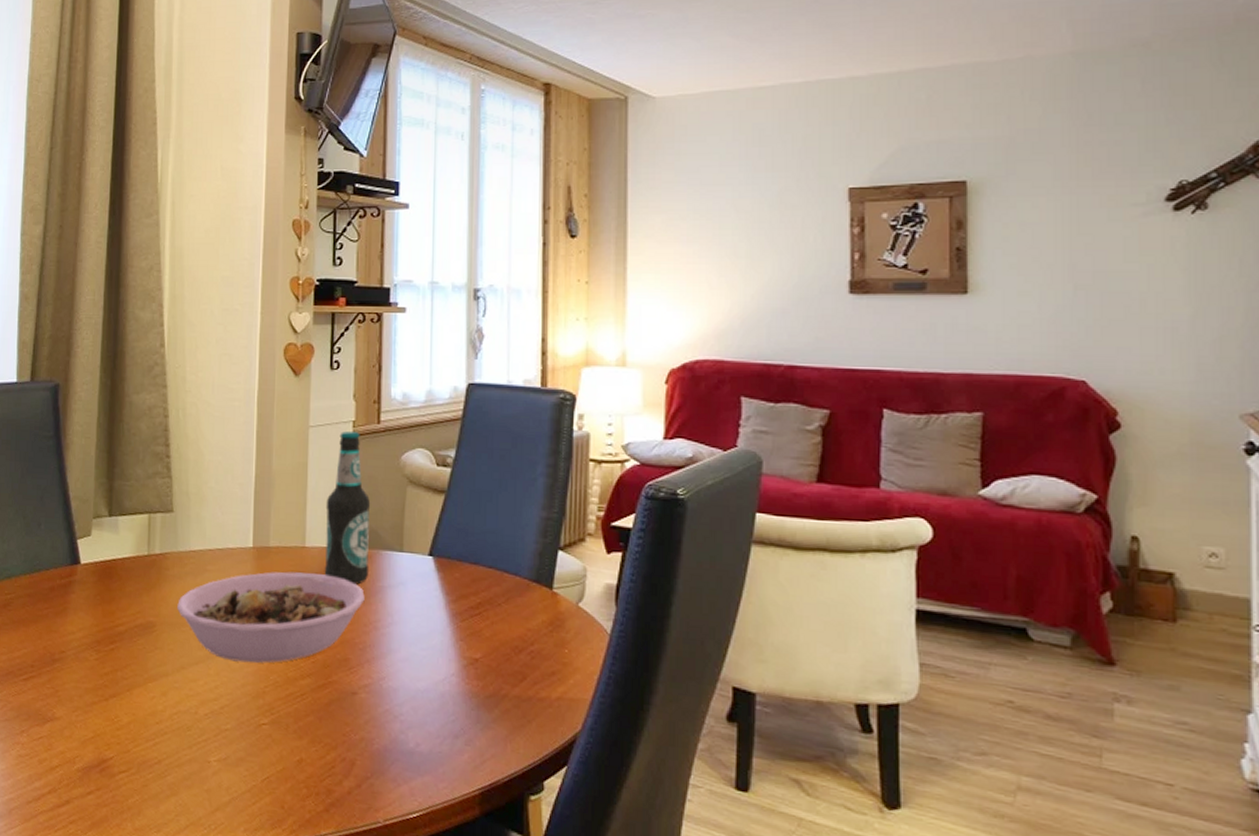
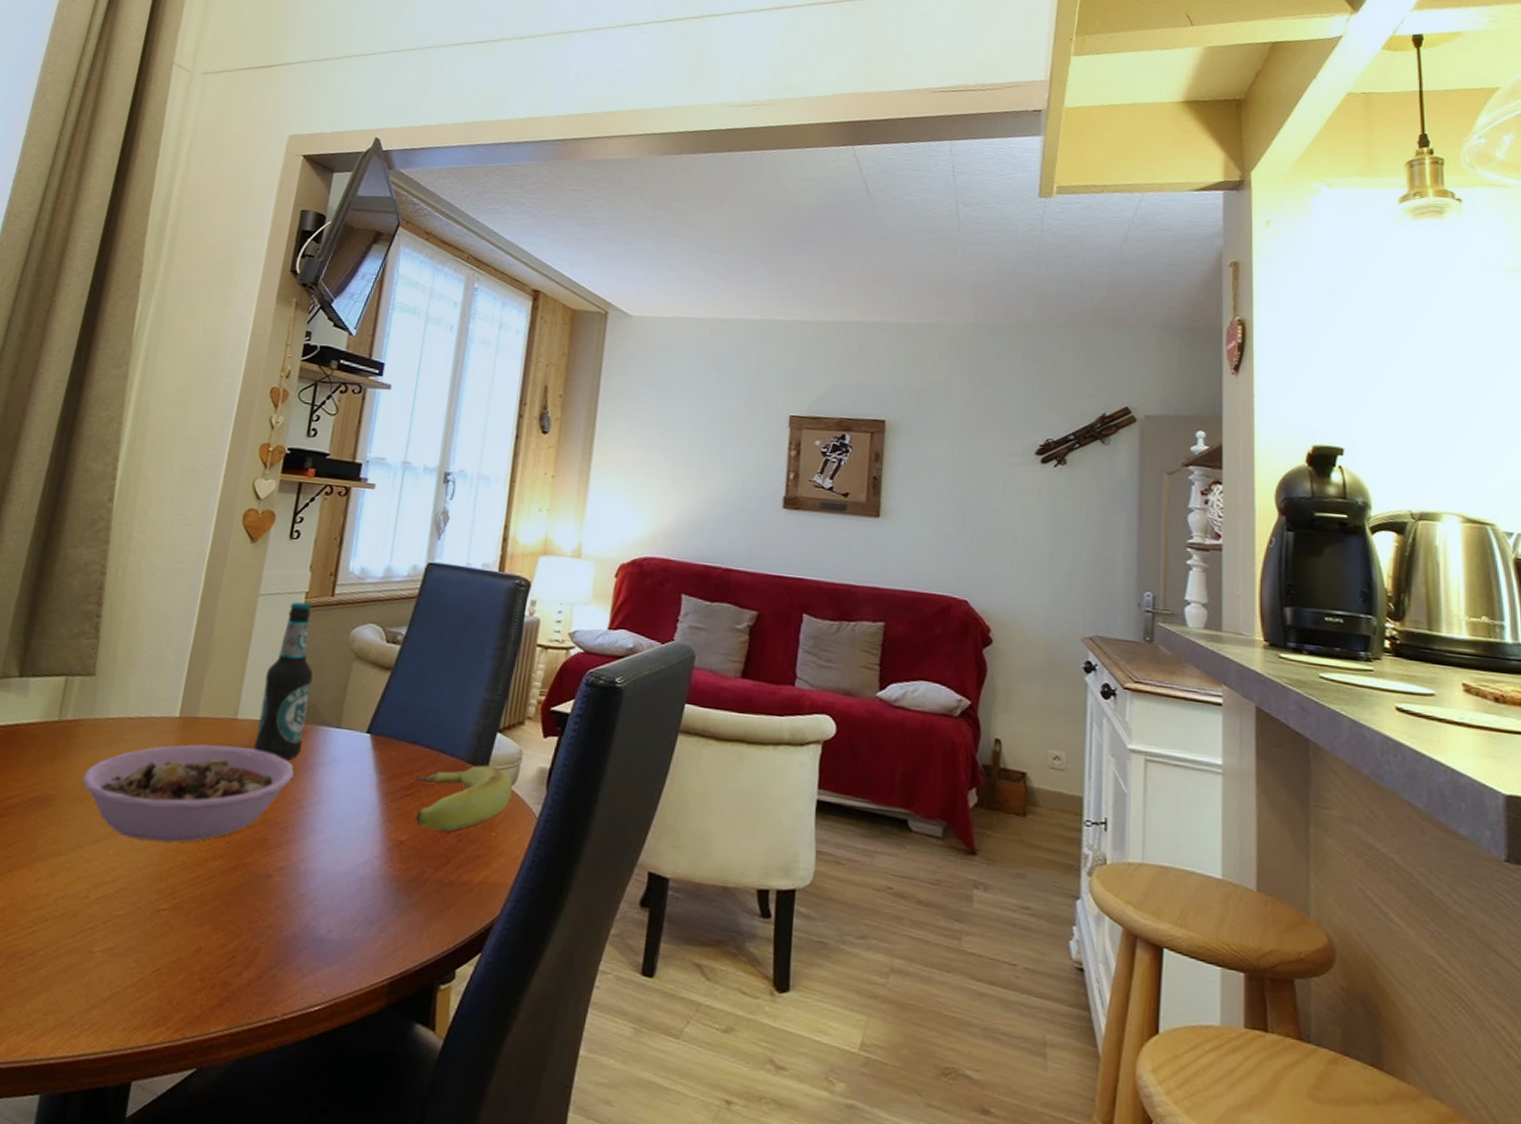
banana: none [482,583,580,649] -> present [416,765,513,832]

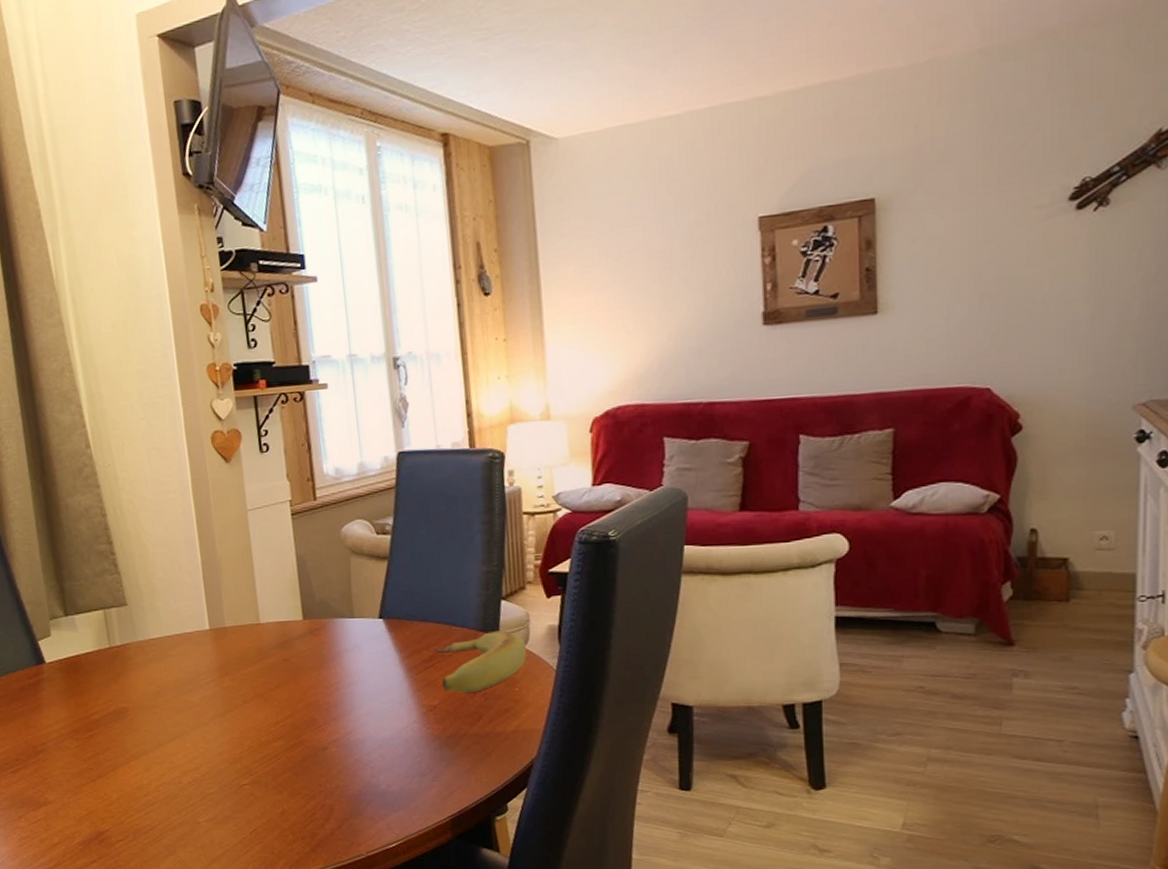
bowl: present [82,744,294,843] -> none [145,646,324,734]
bottle: present [253,602,314,761] -> none [274,511,325,653]

